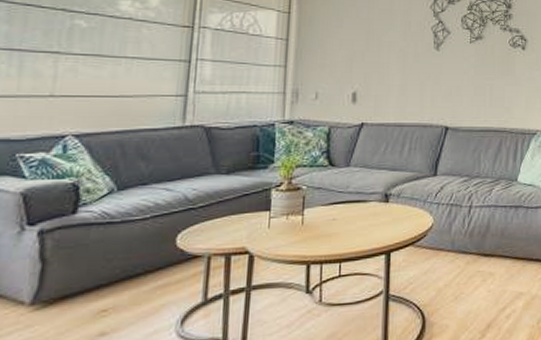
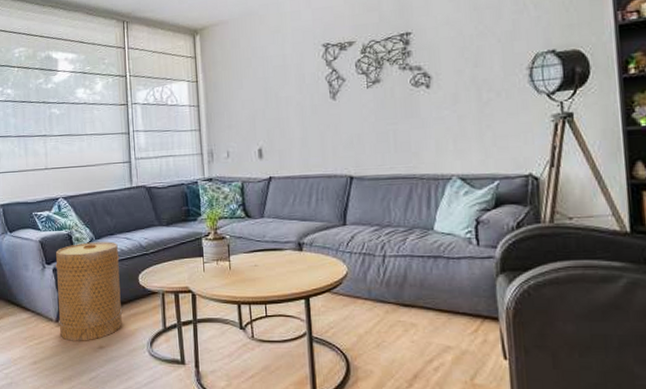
basket: none [33,193,152,330] -> present [56,241,123,341]

